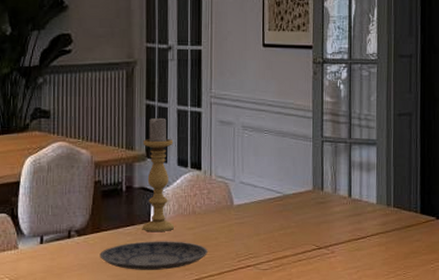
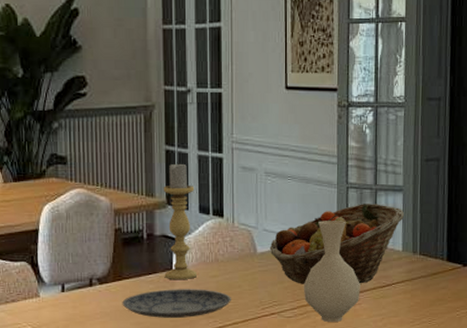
fruit basket: none [246,157,379,237] -> present [269,204,405,284]
vase: none [279,173,335,274] -> present [303,221,360,322]

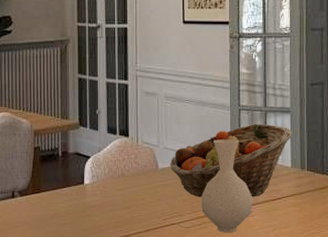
plate: present [122,289,231,318] -> none [40,201,136,227]
candle holder: present [163,162,198,279] -> none [76,88,106,192]

